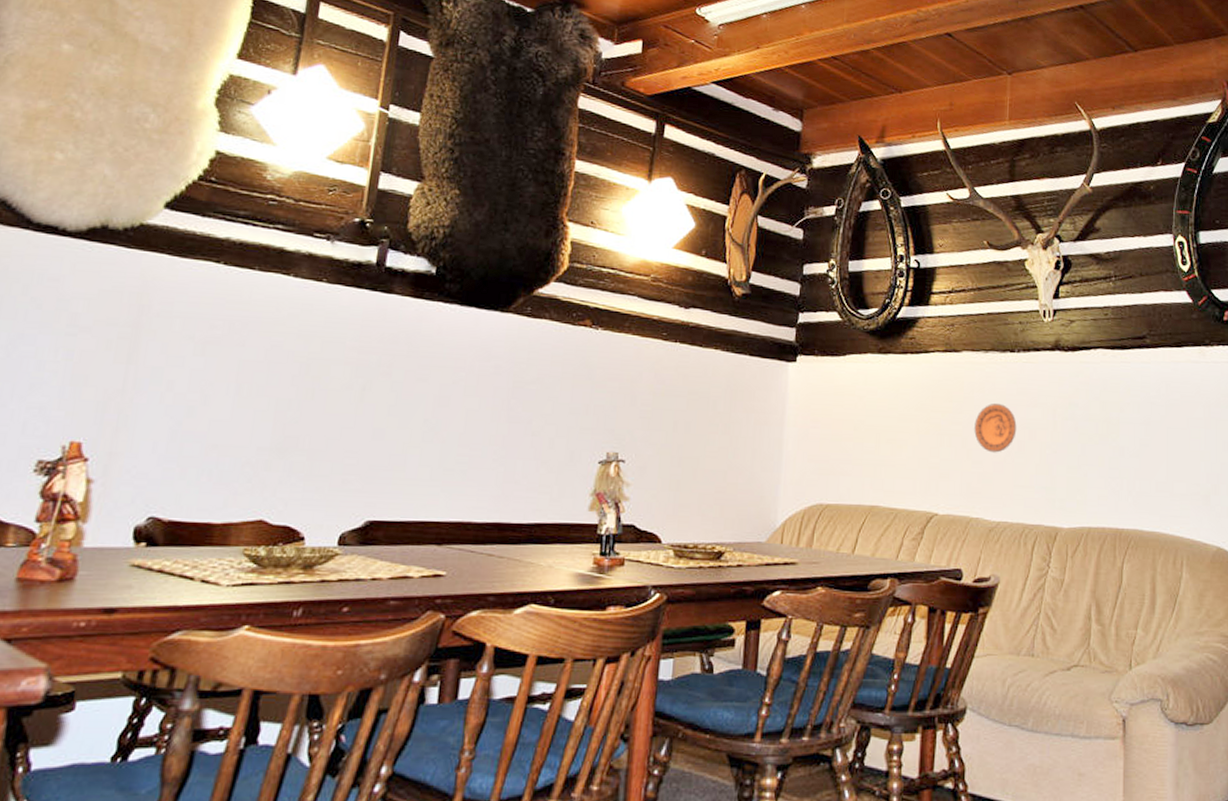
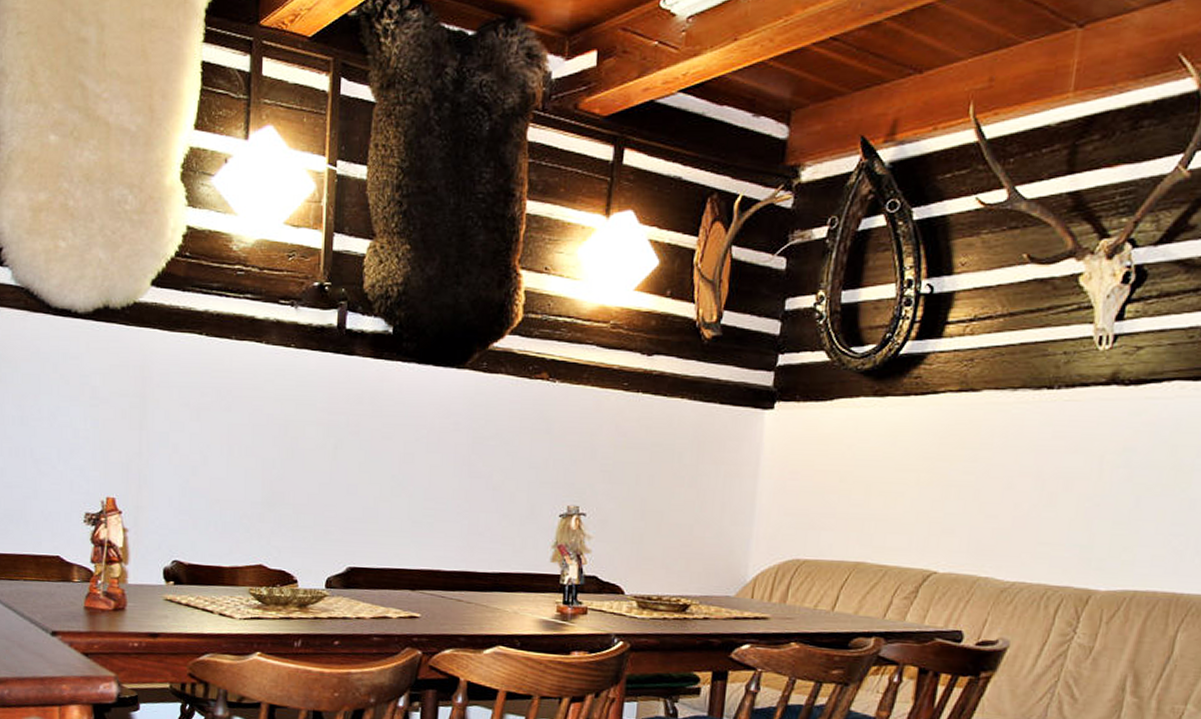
decorative plate: present [974,403,1017,453] -> none [990,450,1049,506]

